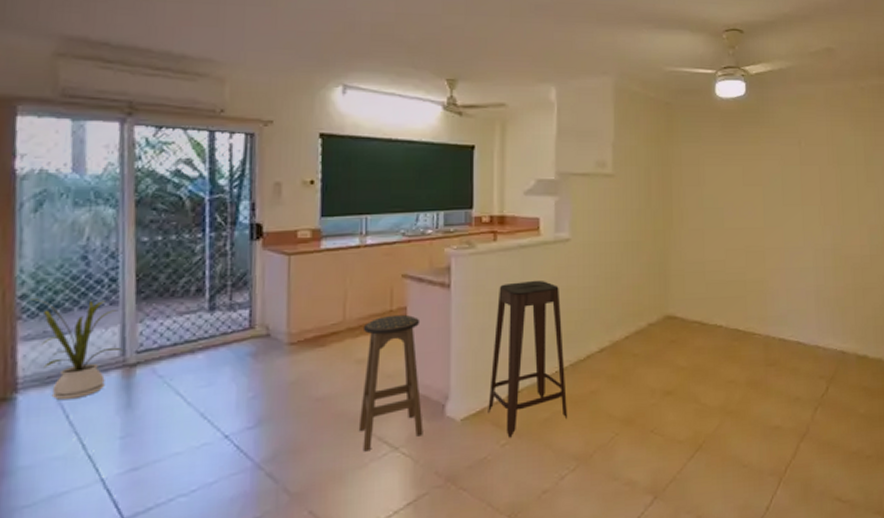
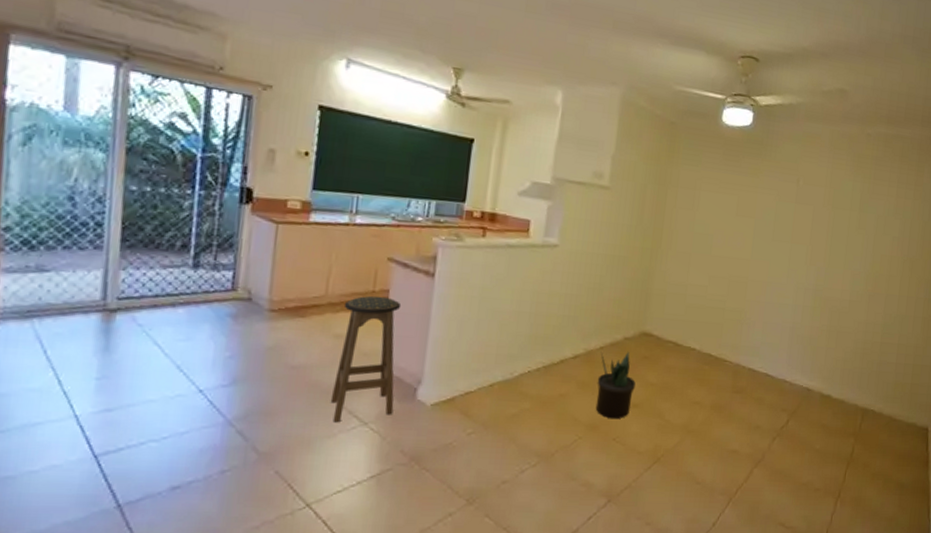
house plant: present [30,298,125,401] -> none [14,232,106,336]
bar stool: present [488,280,567,438] -> none [458,280,542,428]
planter: none [626,337,666,410] -> present [595,351,636,418]

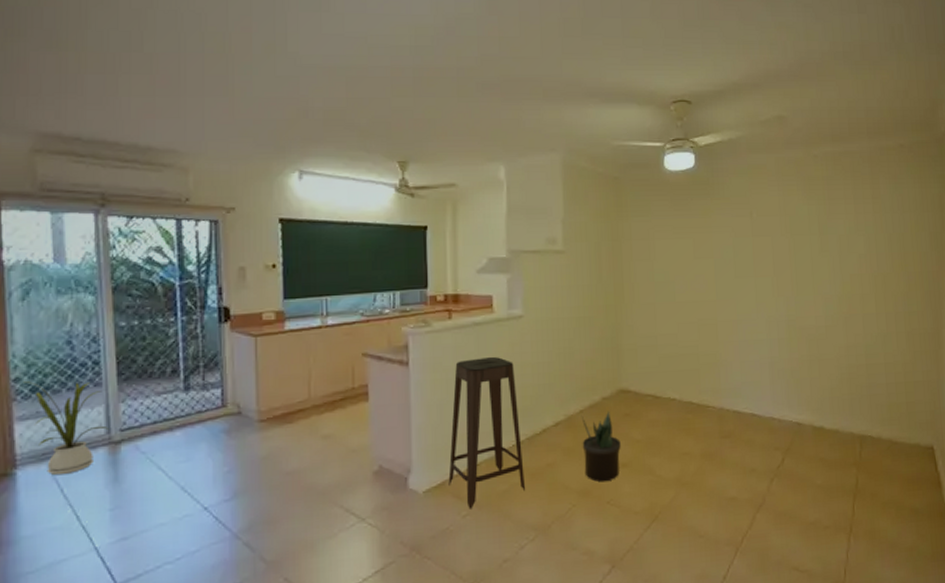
house plant: none [14,232,106,336] -> present [23,381,110,476]
stool: present [330,295,402,423] -> none [327,391,388,523]
bar stool: none [458,280,542,428] -> present [448,356,525,509]

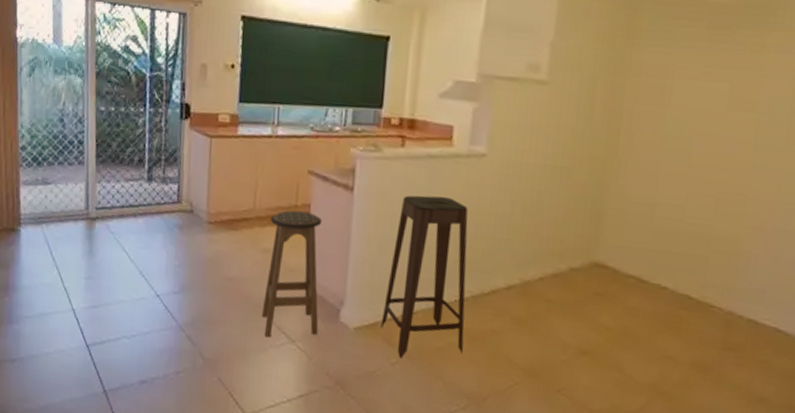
house plant: present [23,381,110,476] -> none [28,150,88,240]
stool: none [327,391,388,523] -> present [261,210,323,338]
planter: present [581,411,621,482] -> none [534,283,585,367]

